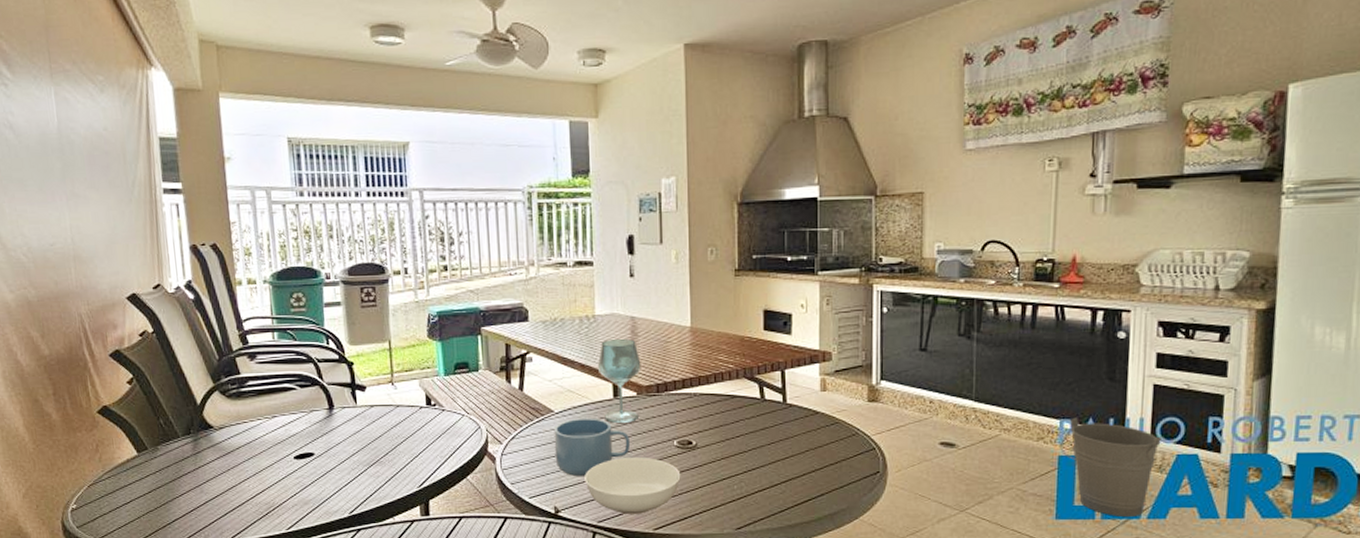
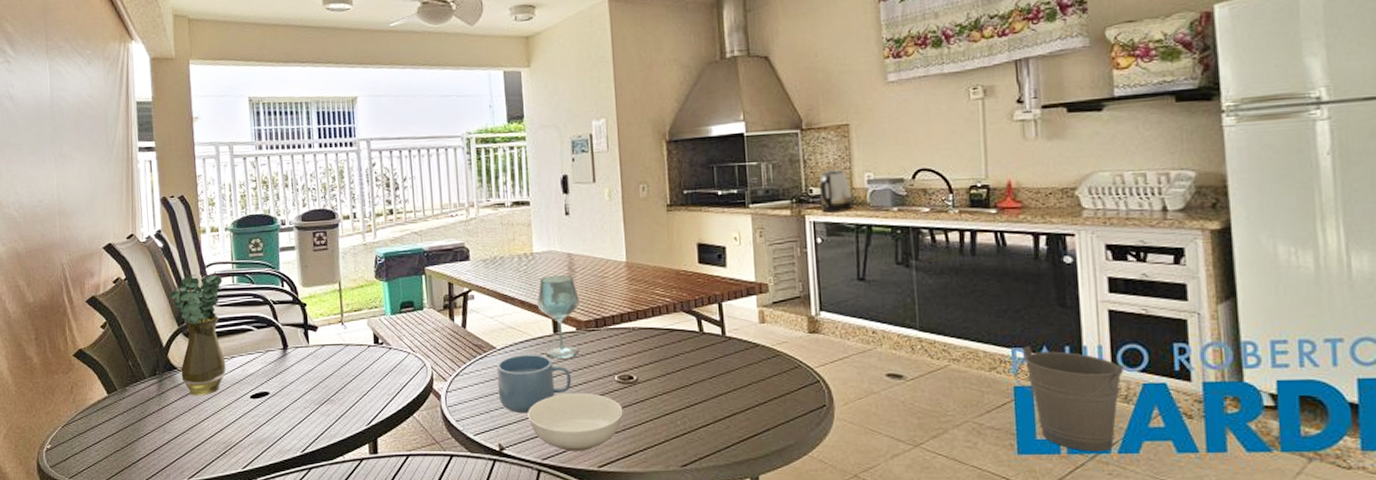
vase: none [203,324,268,456] -> present [169,270,226,396]
kettle: none [890,238,922,282] -> present [819,169,854,213]

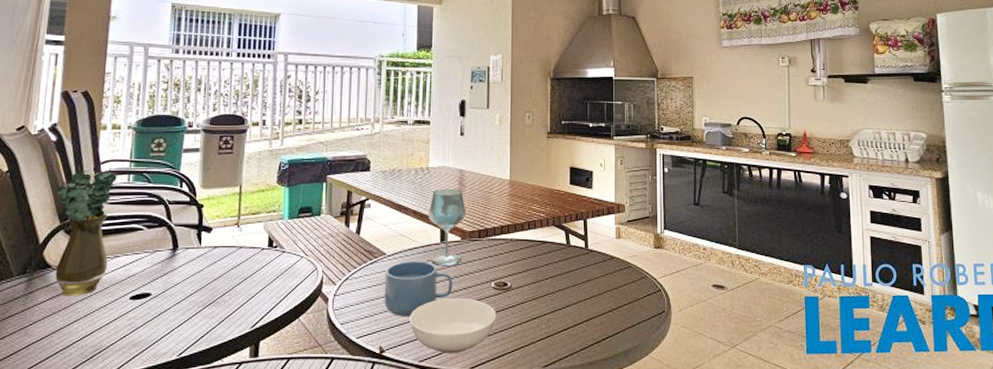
kettle: present [819,169,854,213] -> none [669,112,693,148]
bucket: present [1014,346,1124,452] -> none [805,264,880,352]

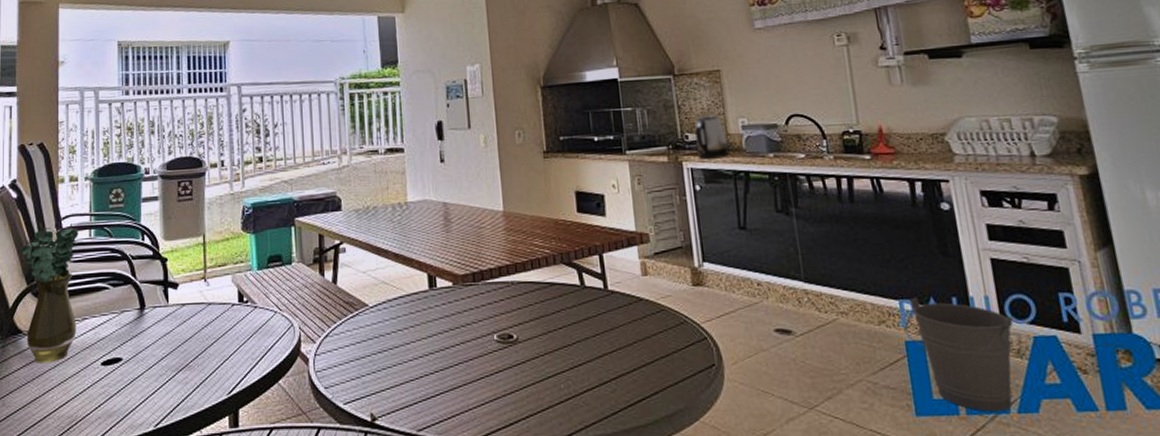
cup: present [384,260,453,317] -> none [368,311,449,379]
bowl: present [410,298,496,355] -> none [402,354,504,422]
wine glass: present [428,189,466,265] -> none [411,226,456,316]
kettle: none [669,112,693,148] -> present [694,114,730,159]
bucket: none [805,264,880,352] -> present [904,297,1013,413]

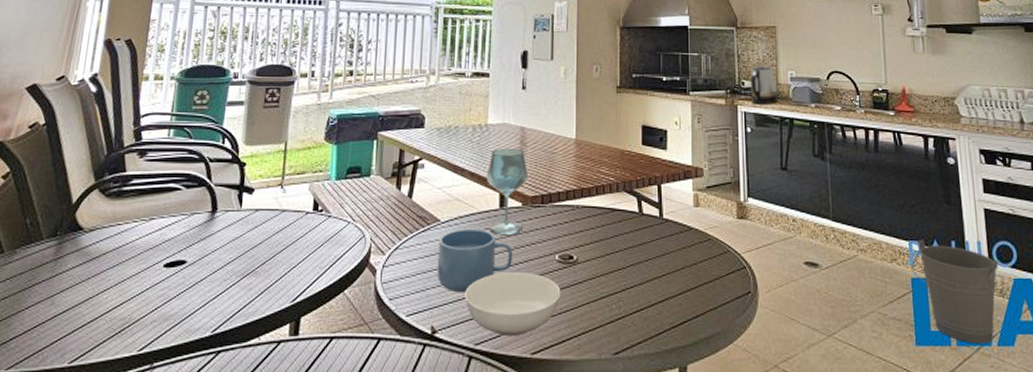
vase: present [20,222,78,364] -> none [86,119,157,262]
cup: none [368,311,449,379] -> present [437,228,513,293]
bowl: none [402,354,504,422] -> present [465,272,561,337]
wine glass: none [411,226,456,316] -> present [486,149,528,234]

